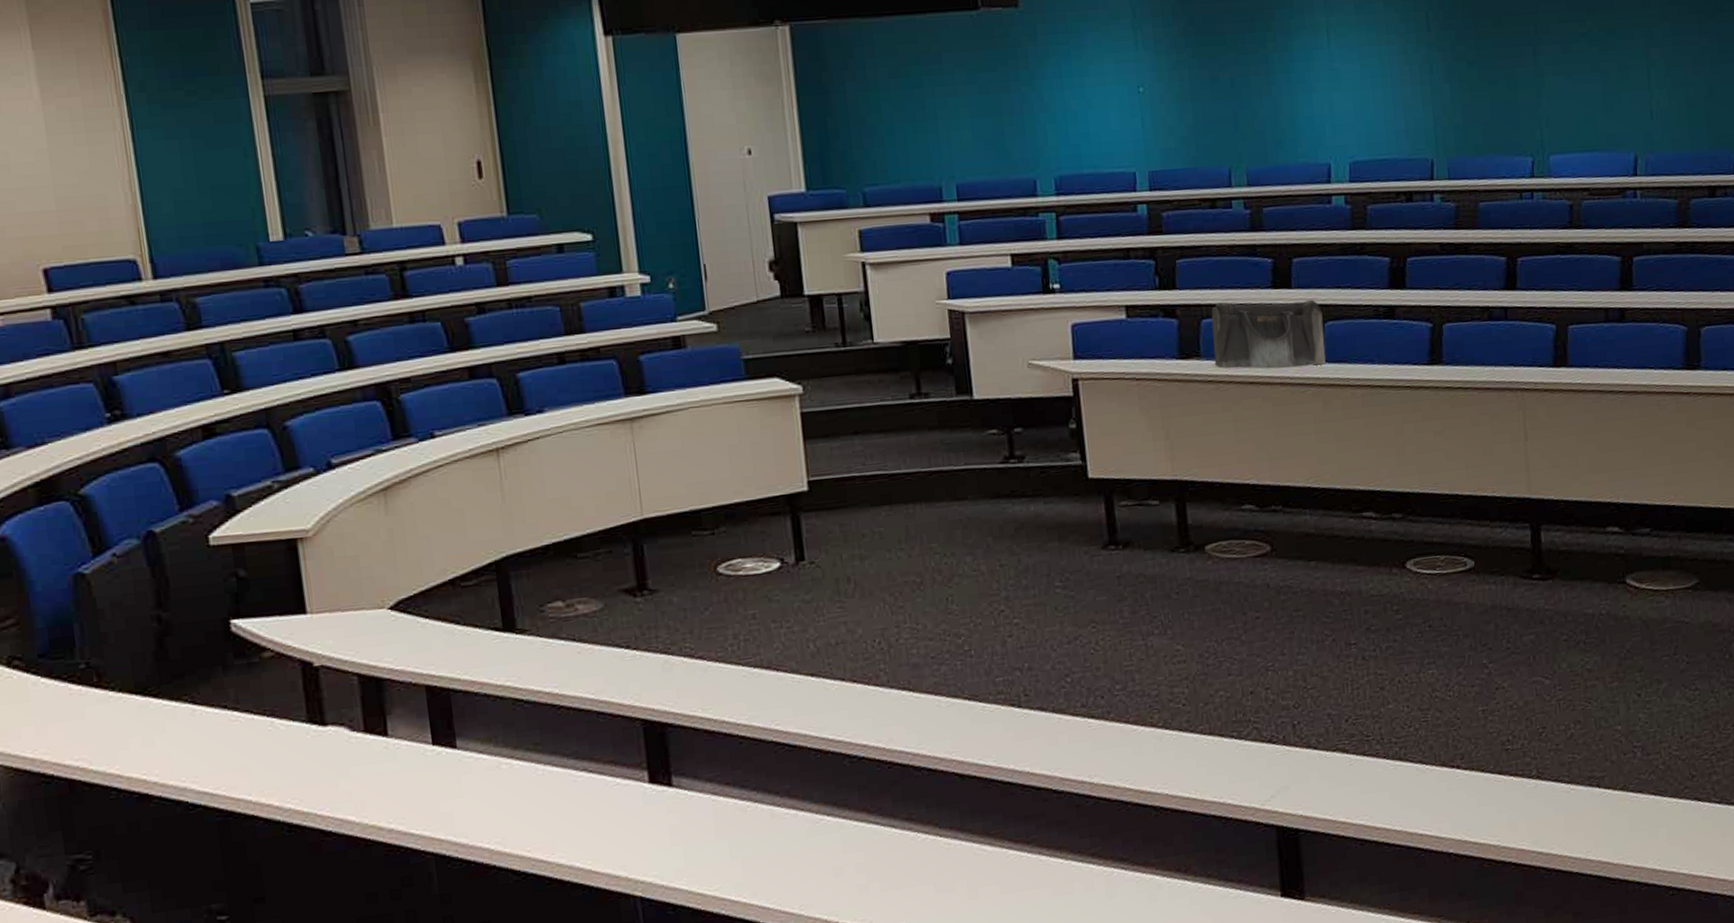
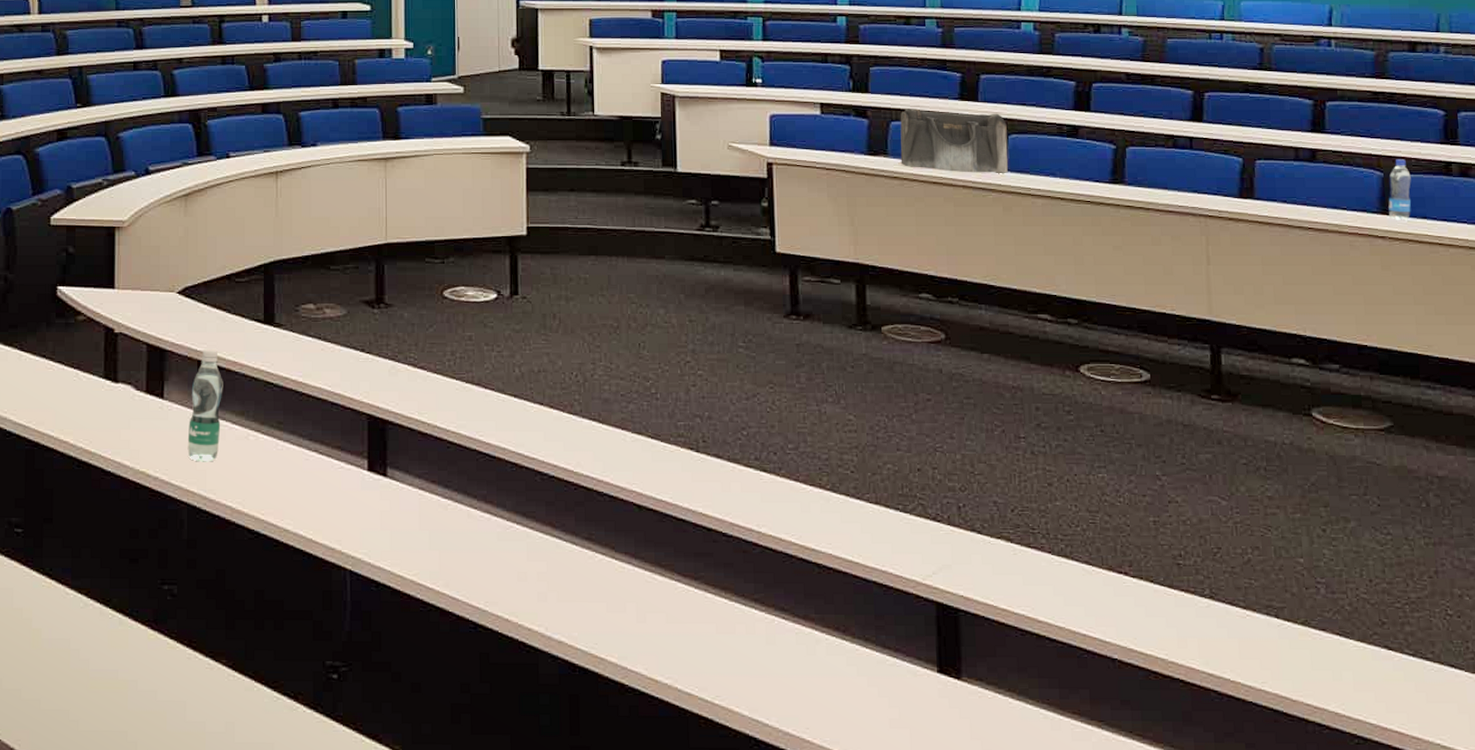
bottle: none [421,669,465,804] -> present [187,348,223,462]
bottle: none [1692,310,1713,375] -> present [1388,159,1412,221]

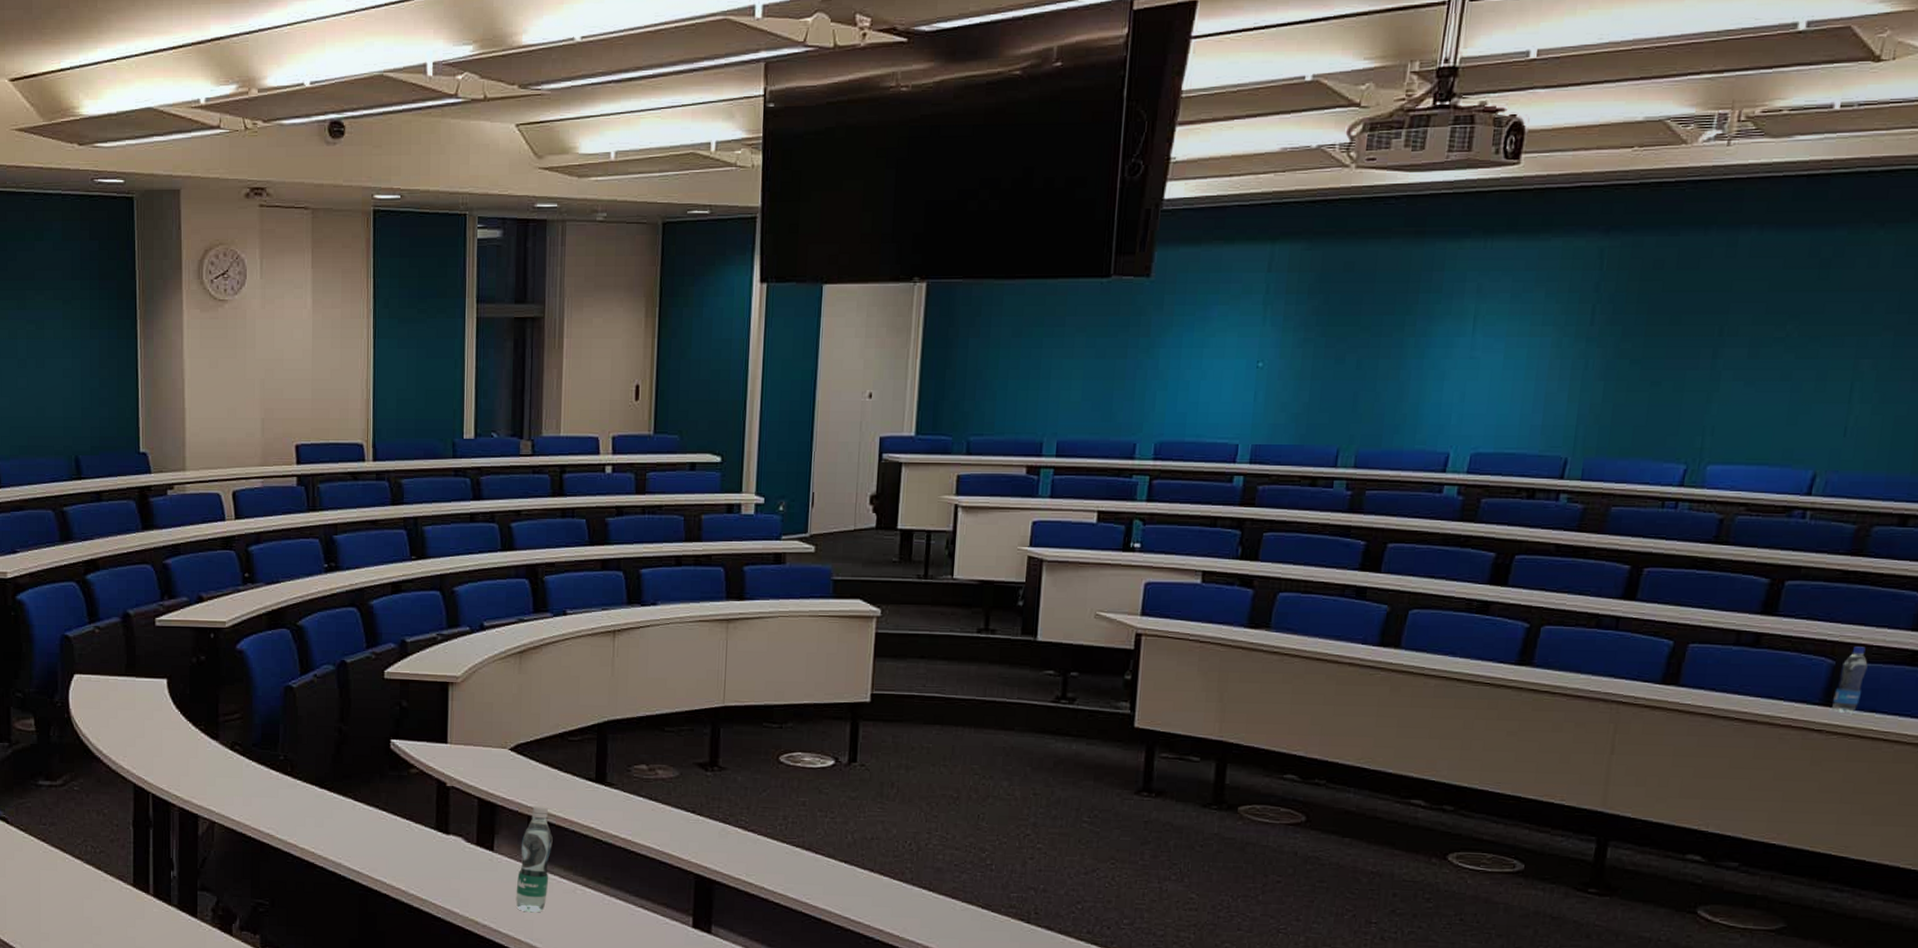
saddlebag: present [897,108,1008,173] -> none [1279,579,1409,651]

